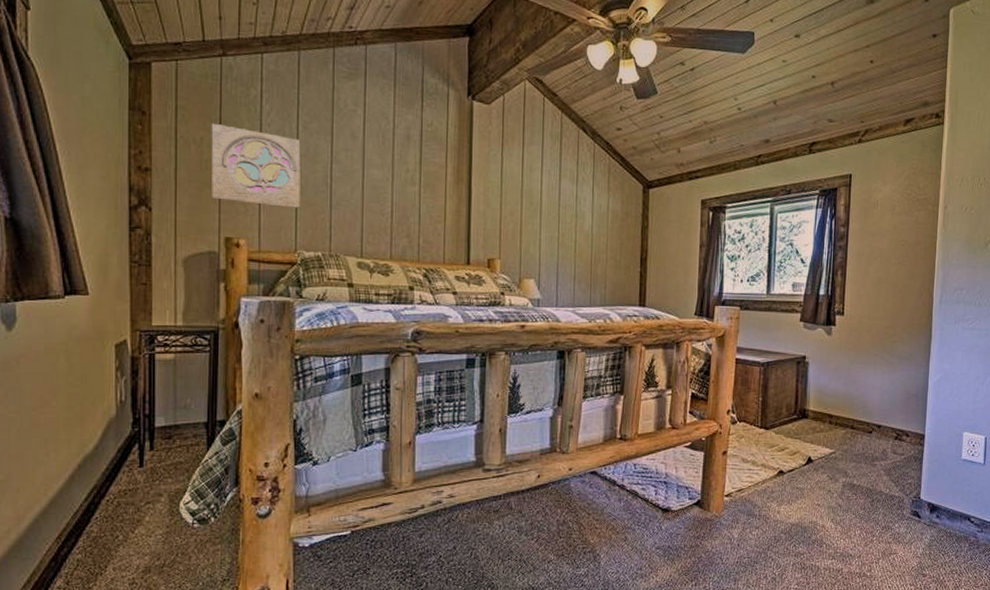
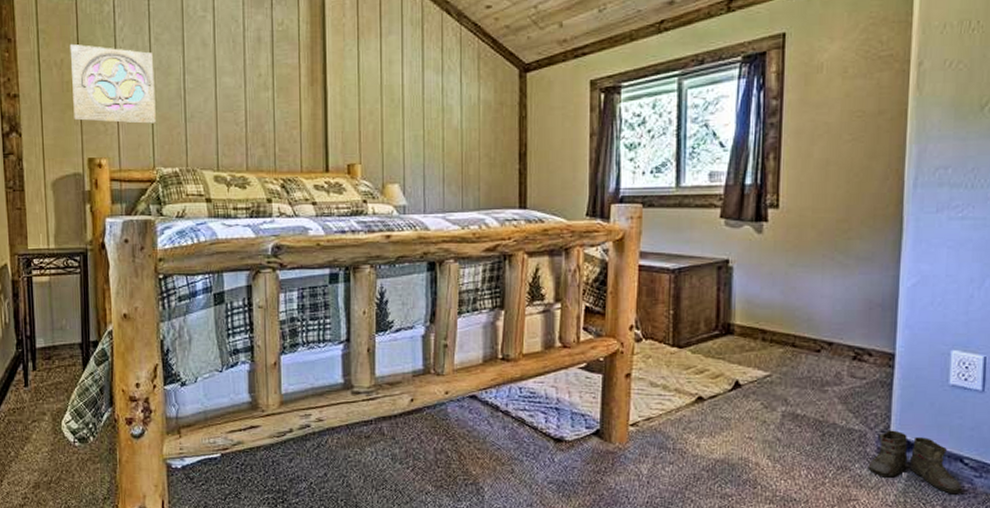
boots: none [903,496,969,546] -> present [866,430,962,494]

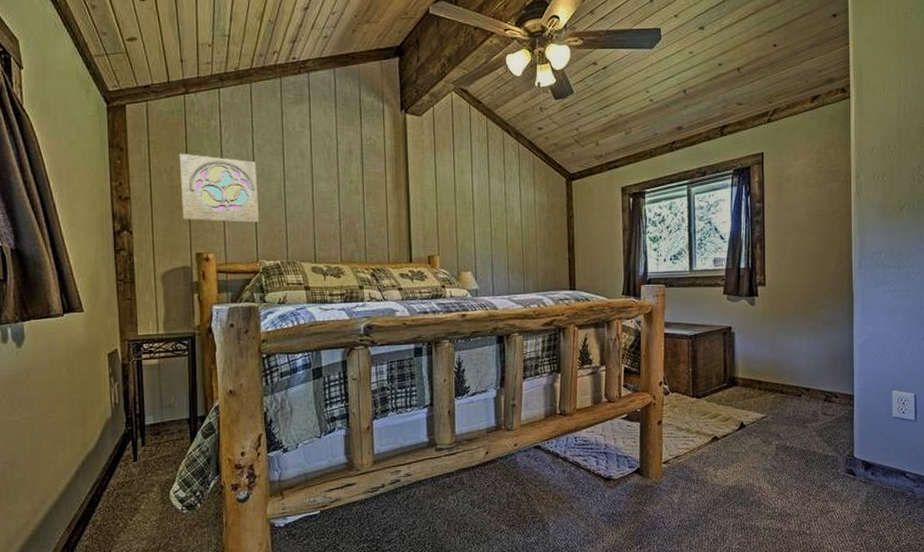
boots: present [866,430,962,494] -> none [839,454,906,501]

